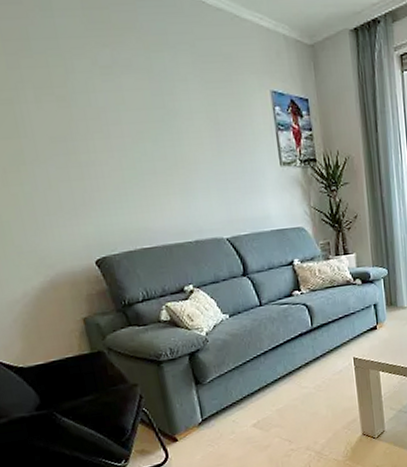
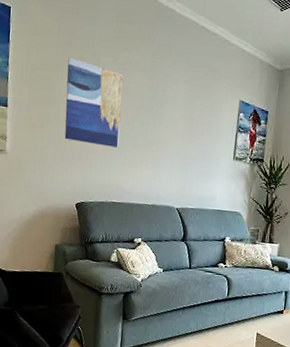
wall art: none [26,67,133,181] -> present [64,57,123,148]

